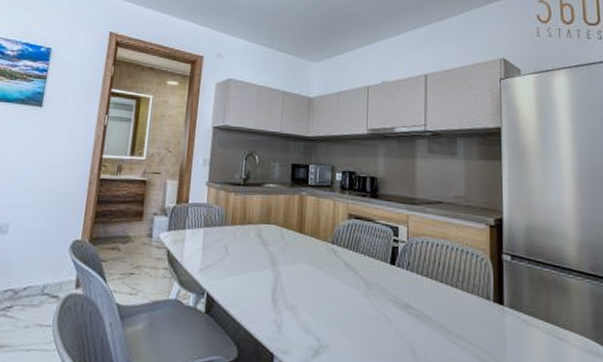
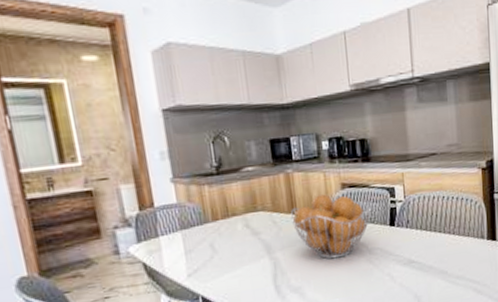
fruit basket: none [297,220,373,286] -> present [290,194,371,259]

